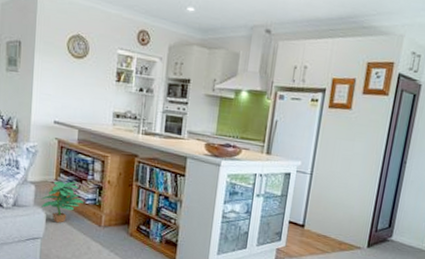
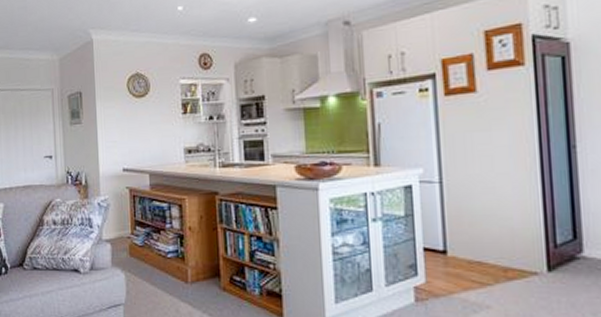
potted plant: present [41,181,83,223] -> none [118,233,164,284]

